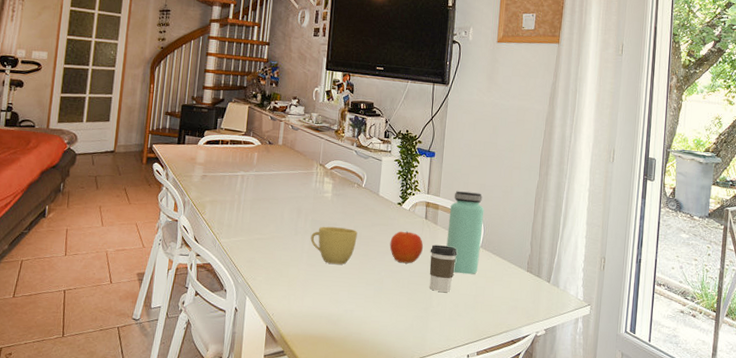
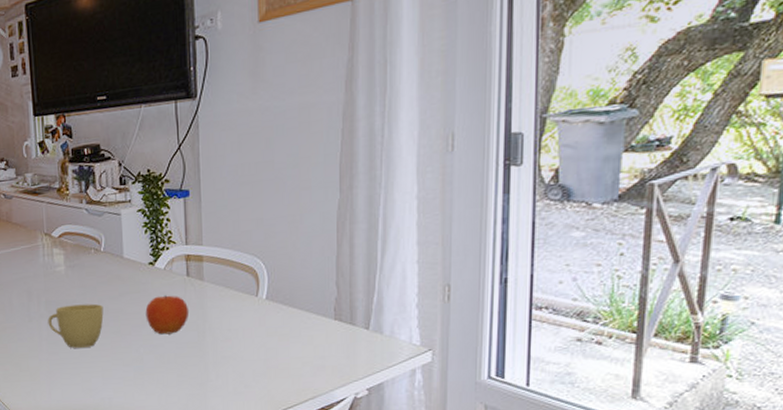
coffee cup: present [429,244,457,292] -> none [198,304,235,362]
bottle: present [446,191,484,275] -> none [218,230,266,336]

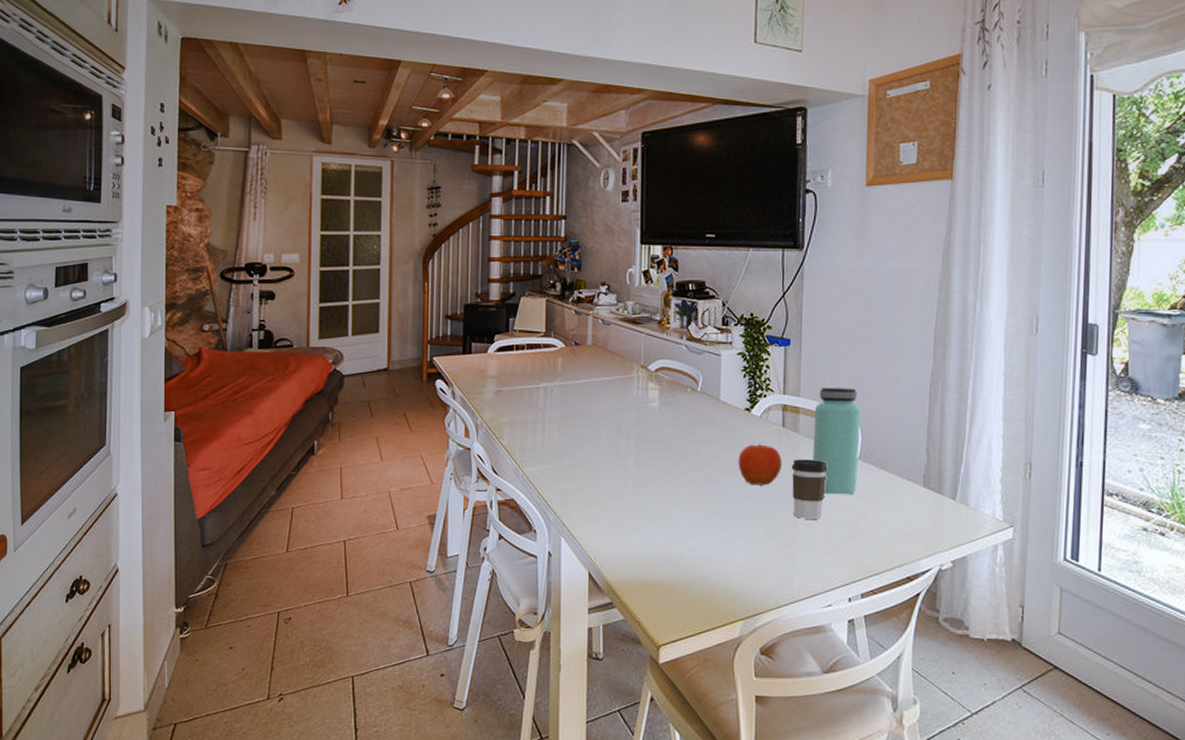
cup: present [48,303,104,348] -> none [636,444,695,491]
coffee cup: none [198,304,235,362] -> present [791,459,828,519]
bottle: none [218,230,266,336] -> present [812,387,861,495]

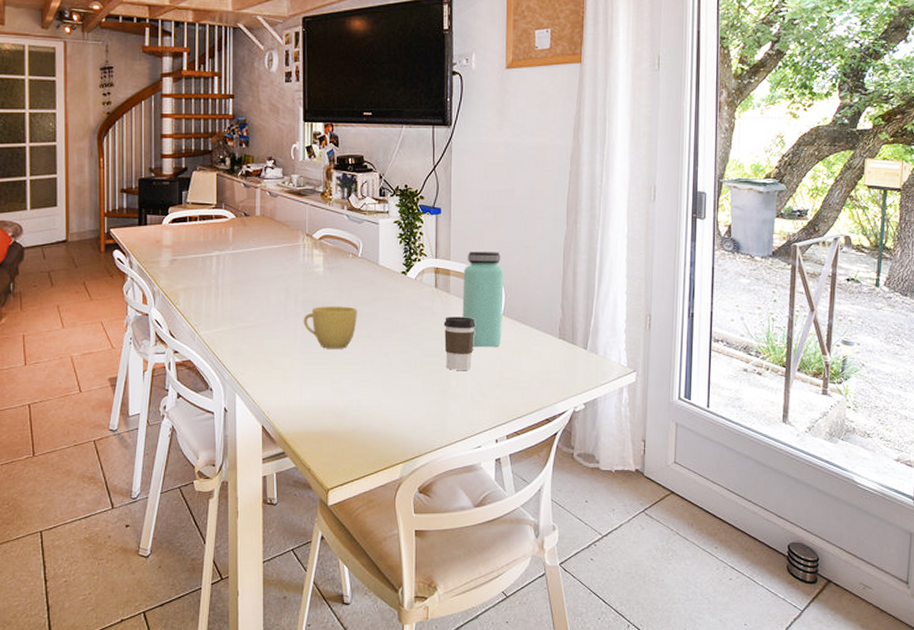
cup: none [636,444,695,491] -> present [303,306,357,349]
fruit: present [738,444,783,486] -> none [396,304,436,341]

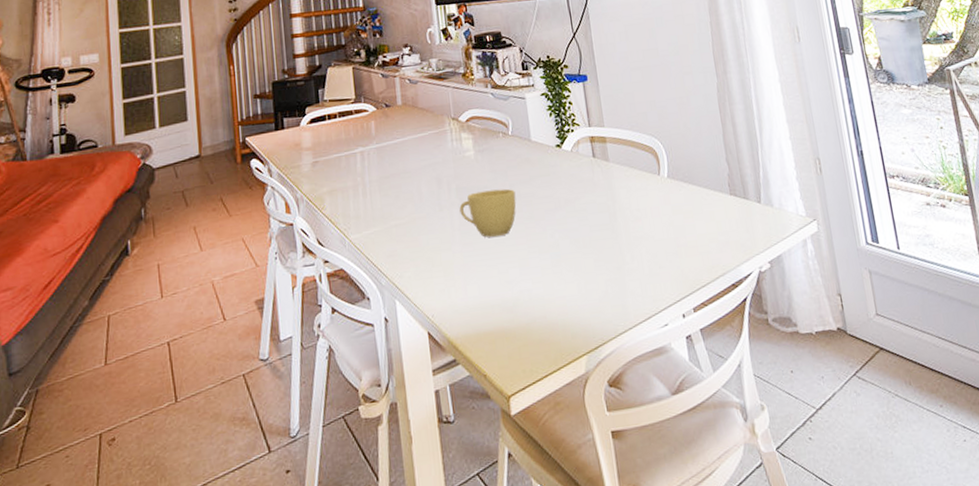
coffee cup: present [443,317,476,370] -> none [607,184,644,244]
bottle: present [462,252,504,348] -> none [620,112,671,216]

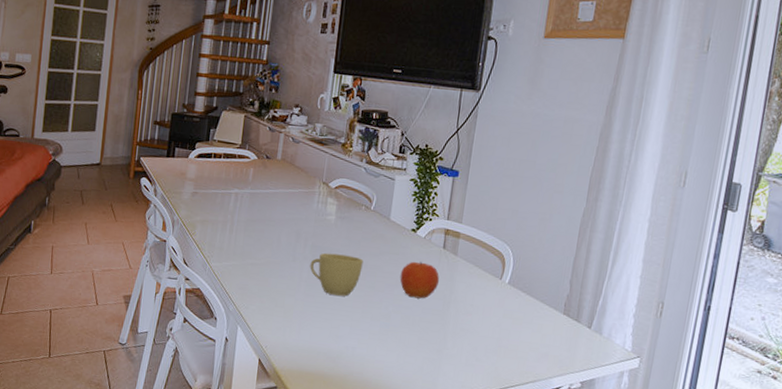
fruit: none [556,177,599,218] -> present [399,261,440,299]

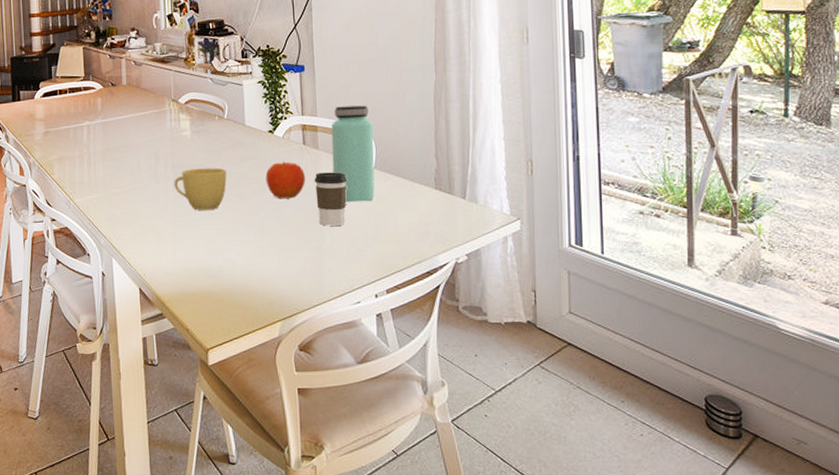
coffee cup: none [445,278,480,333] -> present [314,172,347,226]
bottle: none [467,217,515,315] -> present [331,105,375,203]

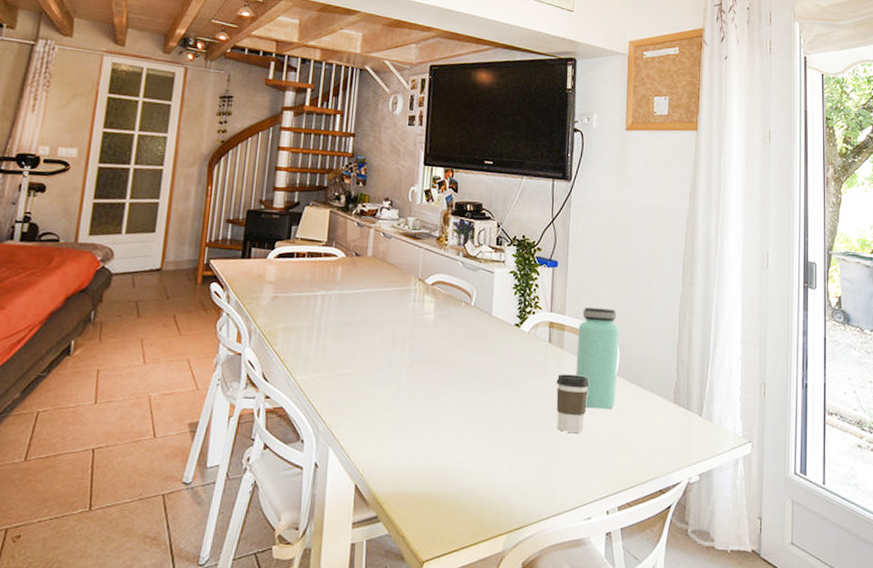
cup: present [174,168,227,210] -> none [409,355,467,403]
fruit: present [265,162,306,199] -> none [506,358,548,399]

